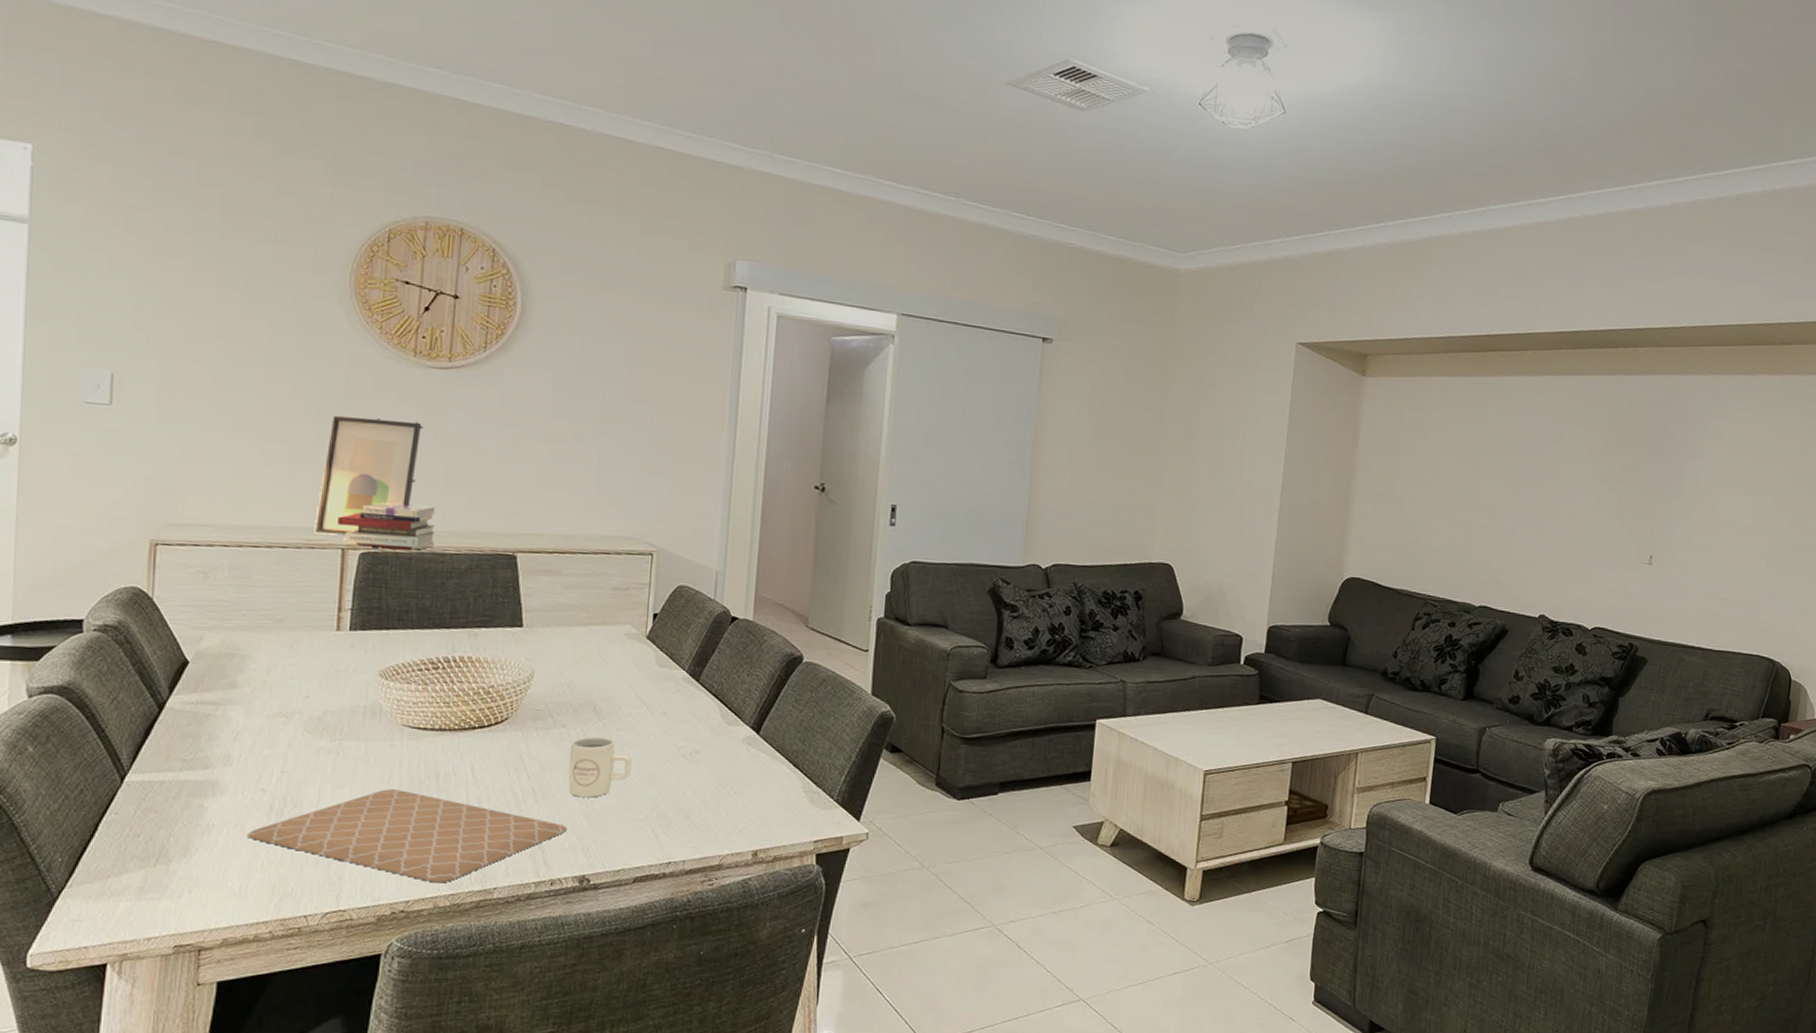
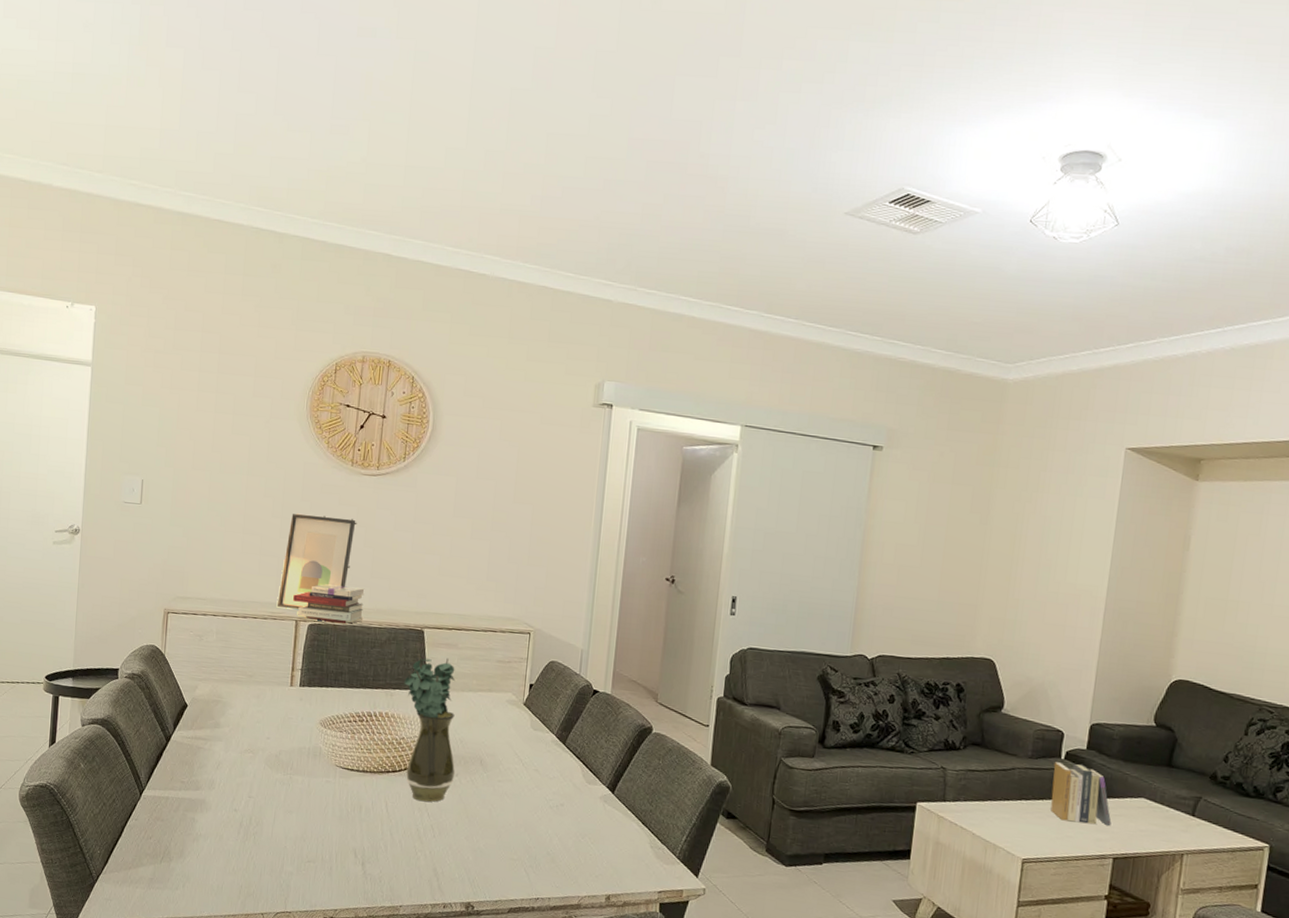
placemat: present [247,789,567,883] -> none [224,817,457,898]
vase: none [491,583,561,761] -> present [403,653,455,802]
mug: present [568,736,632,798] -> none [459,785,509,837]
books: none [1231,667,1290,730] -> present [1050,762,1111,826]

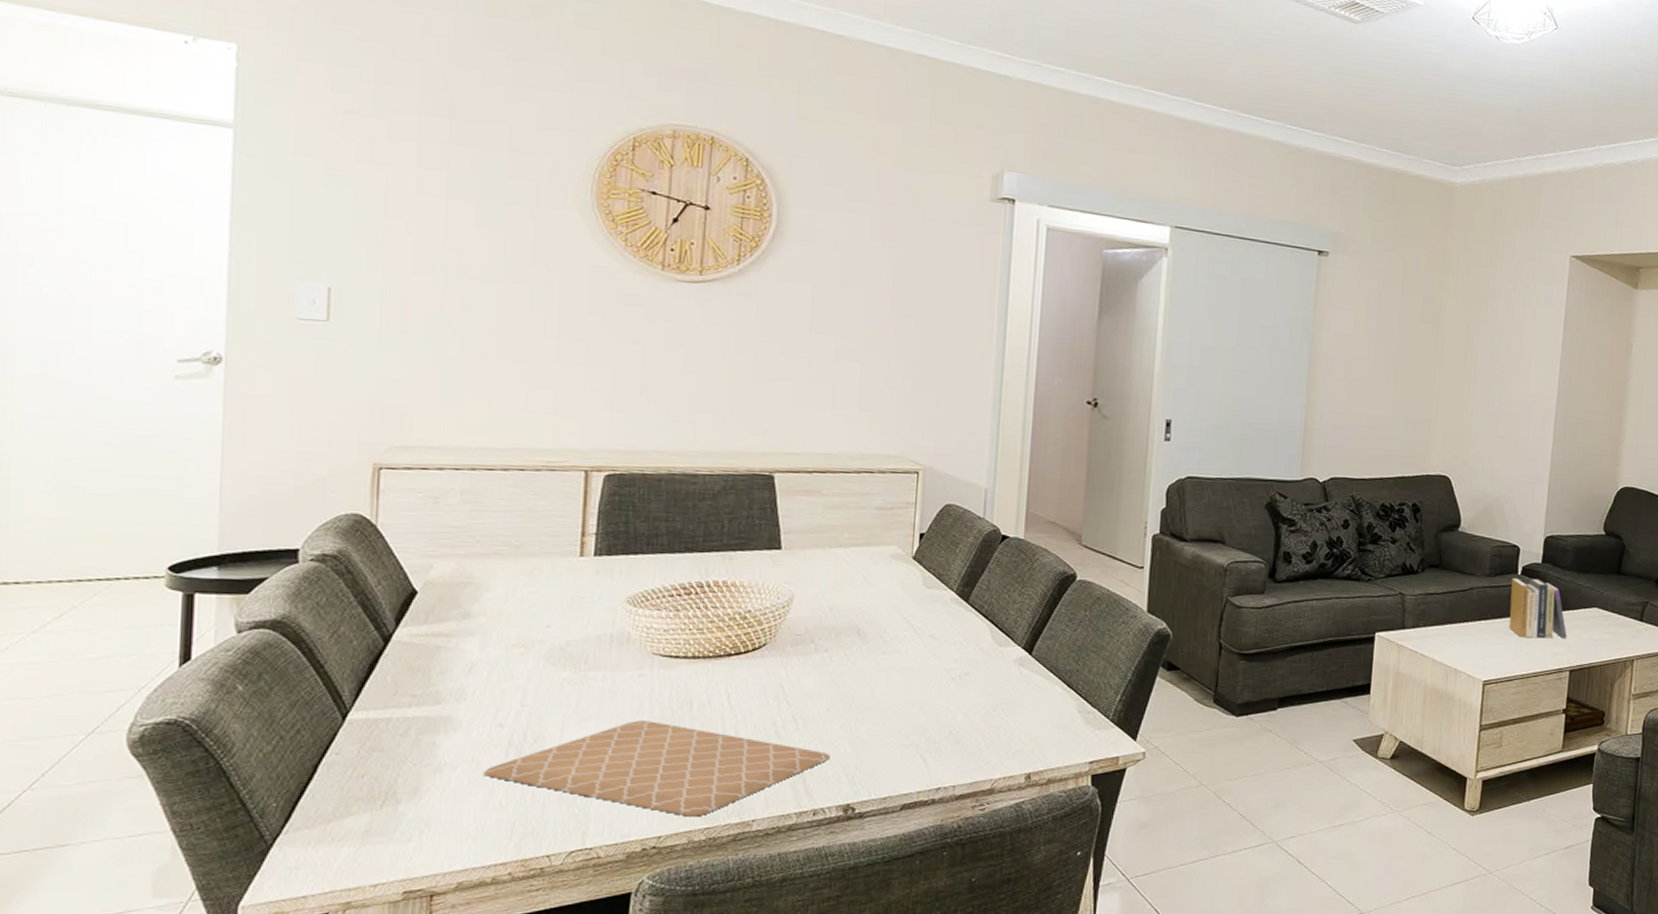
placemat: none [224,817,457,898] -> present [484,720,830,817]
picture frame: present [278,514,357,609] -> none [556,332,673,456]
books: present [292,584,365,625] -> none [578,422,687,473]
vase: present [403,653,455,802] -> none [747,504,823,688]

